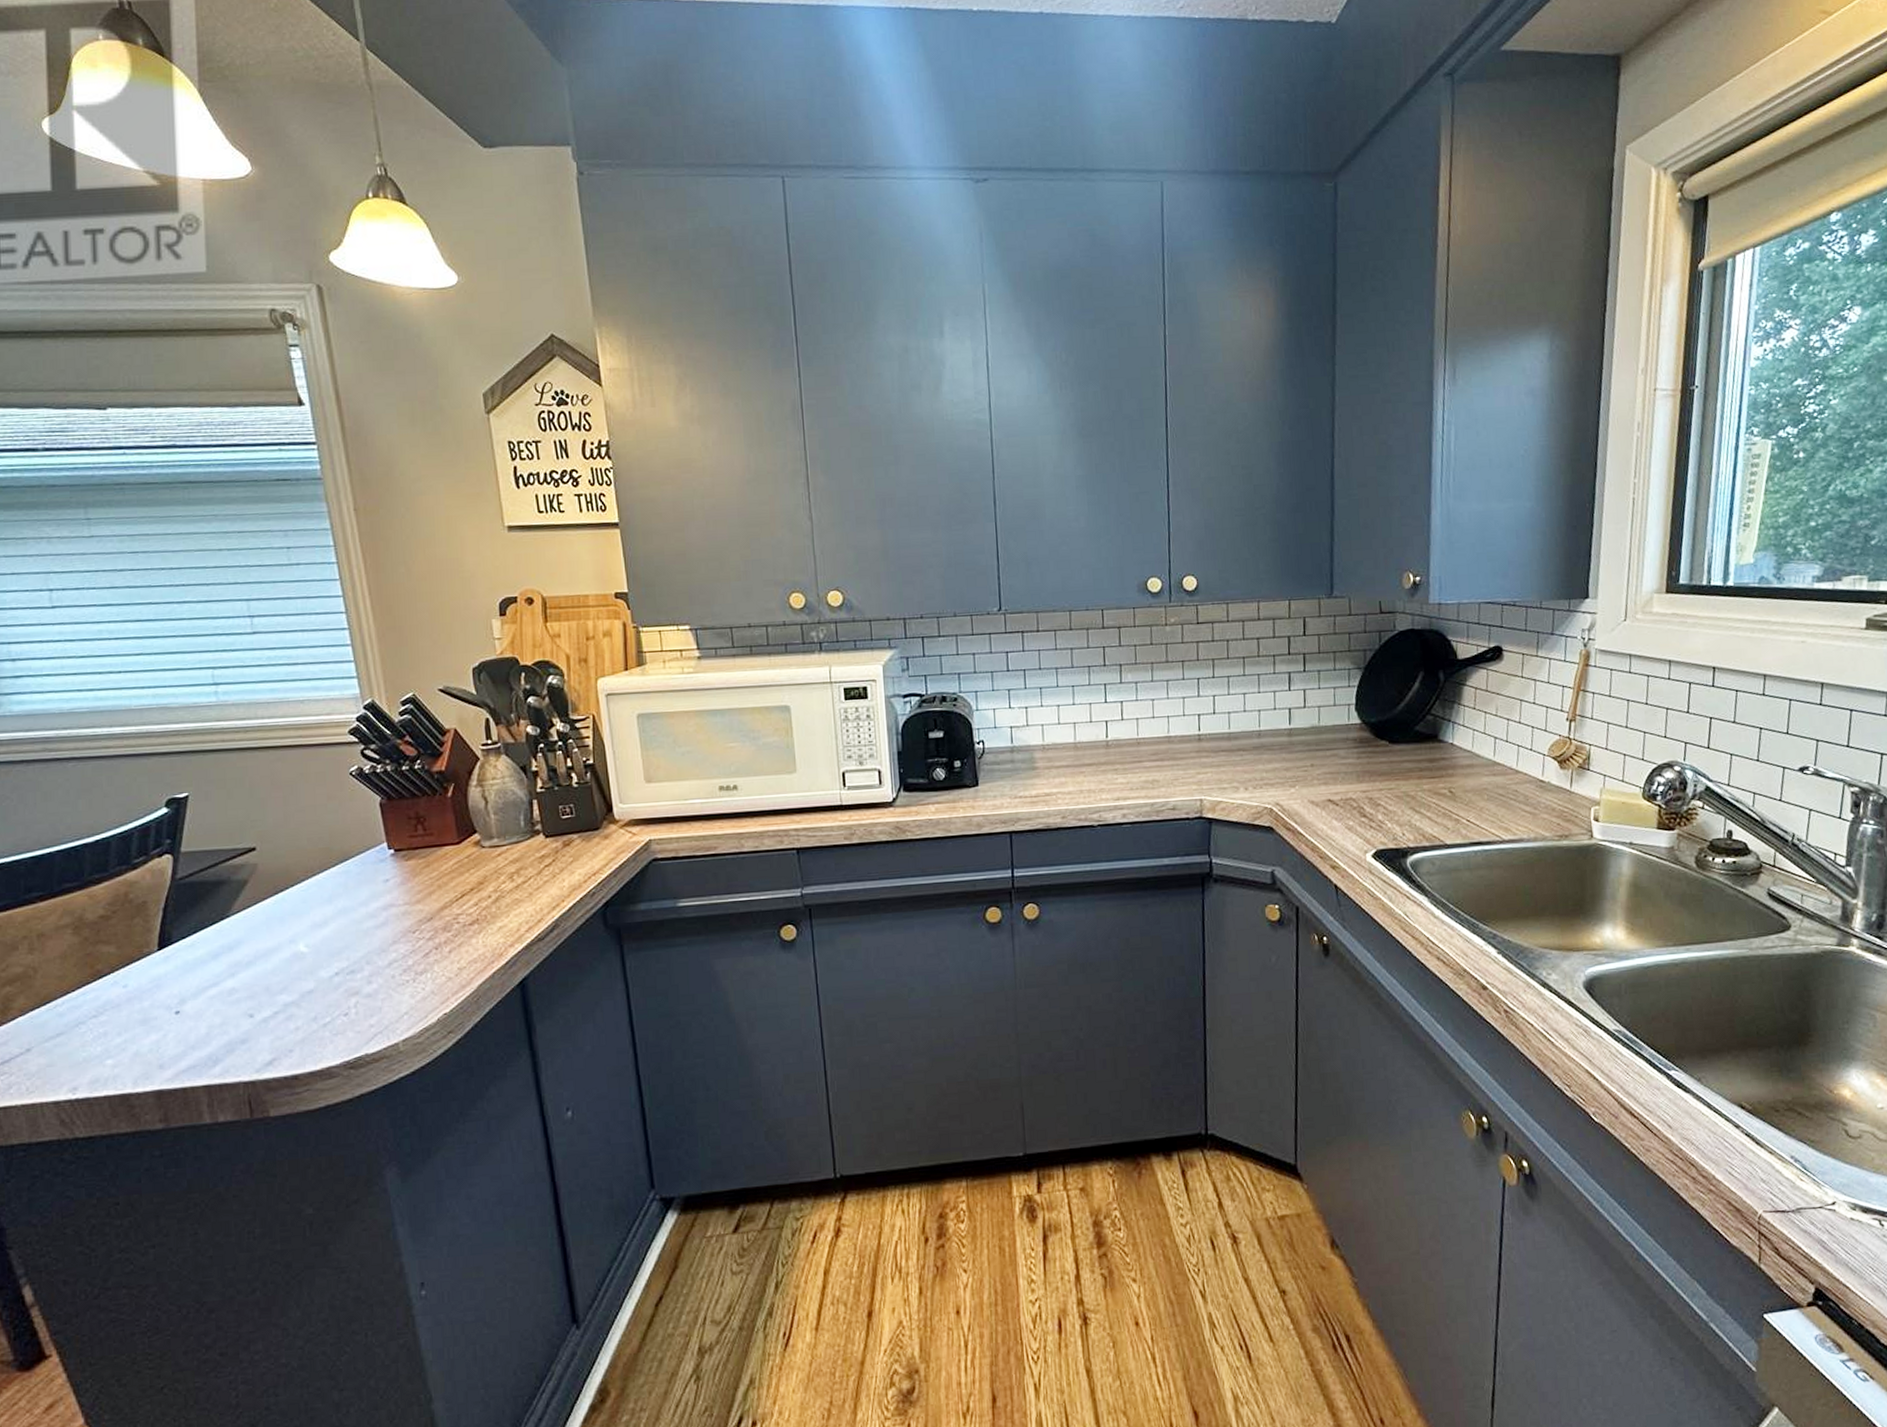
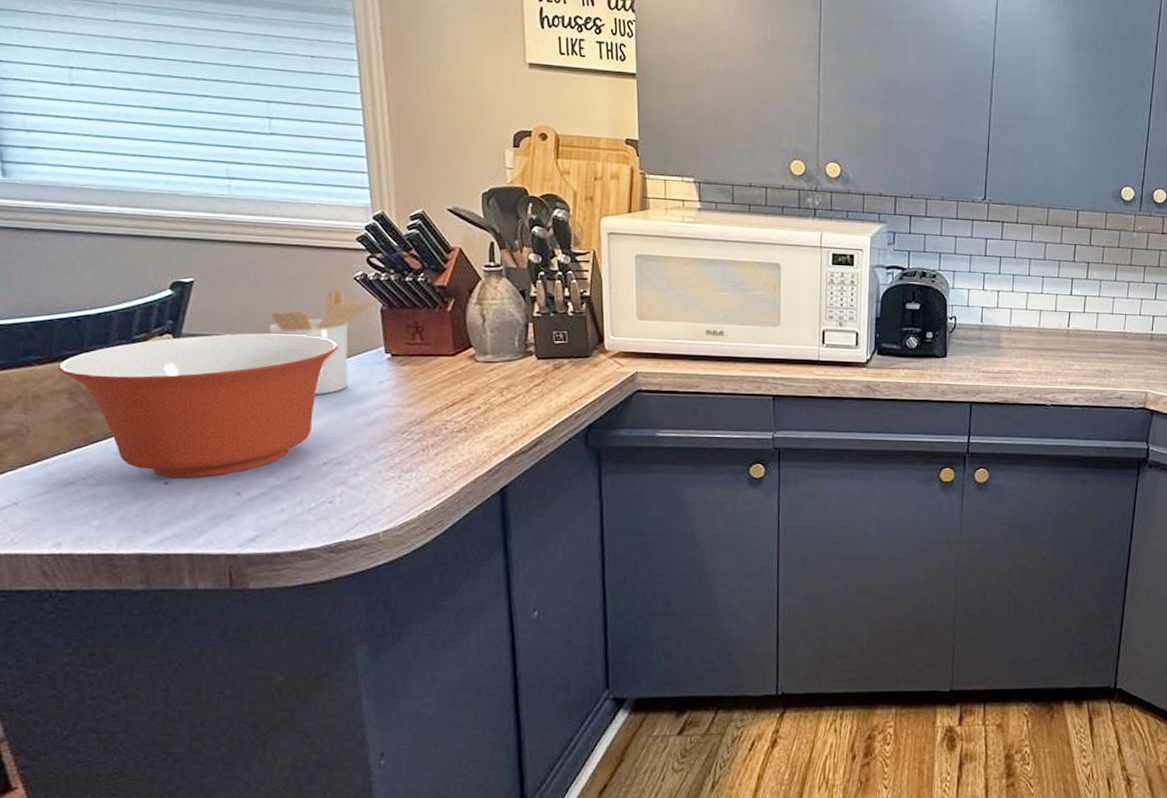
mixing bowl: none [60,839,341,1006] -> present [57,333,339,478]
utensil holder: none [267,785,377,901] -> present [269,287,379,395]

